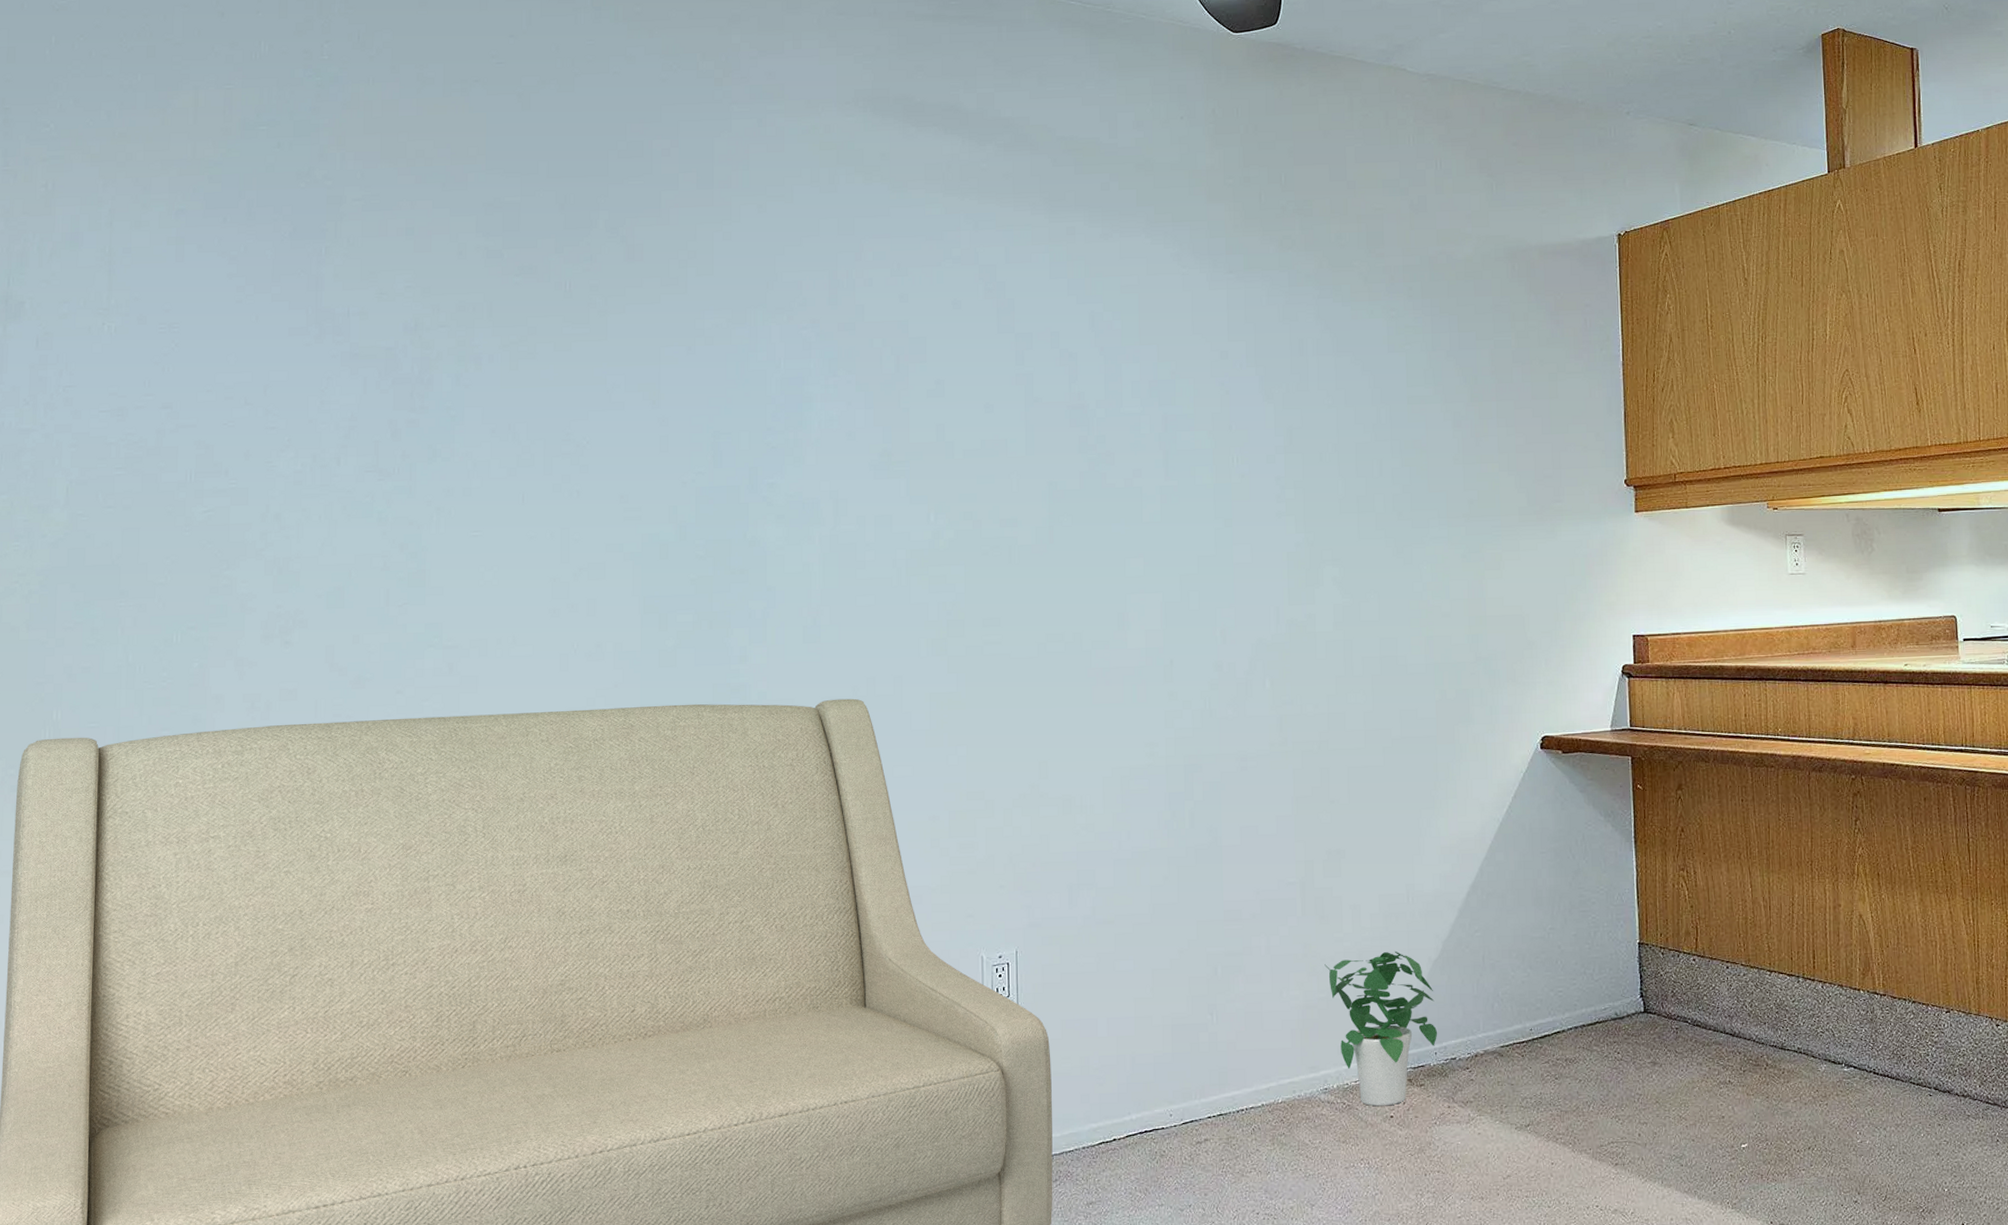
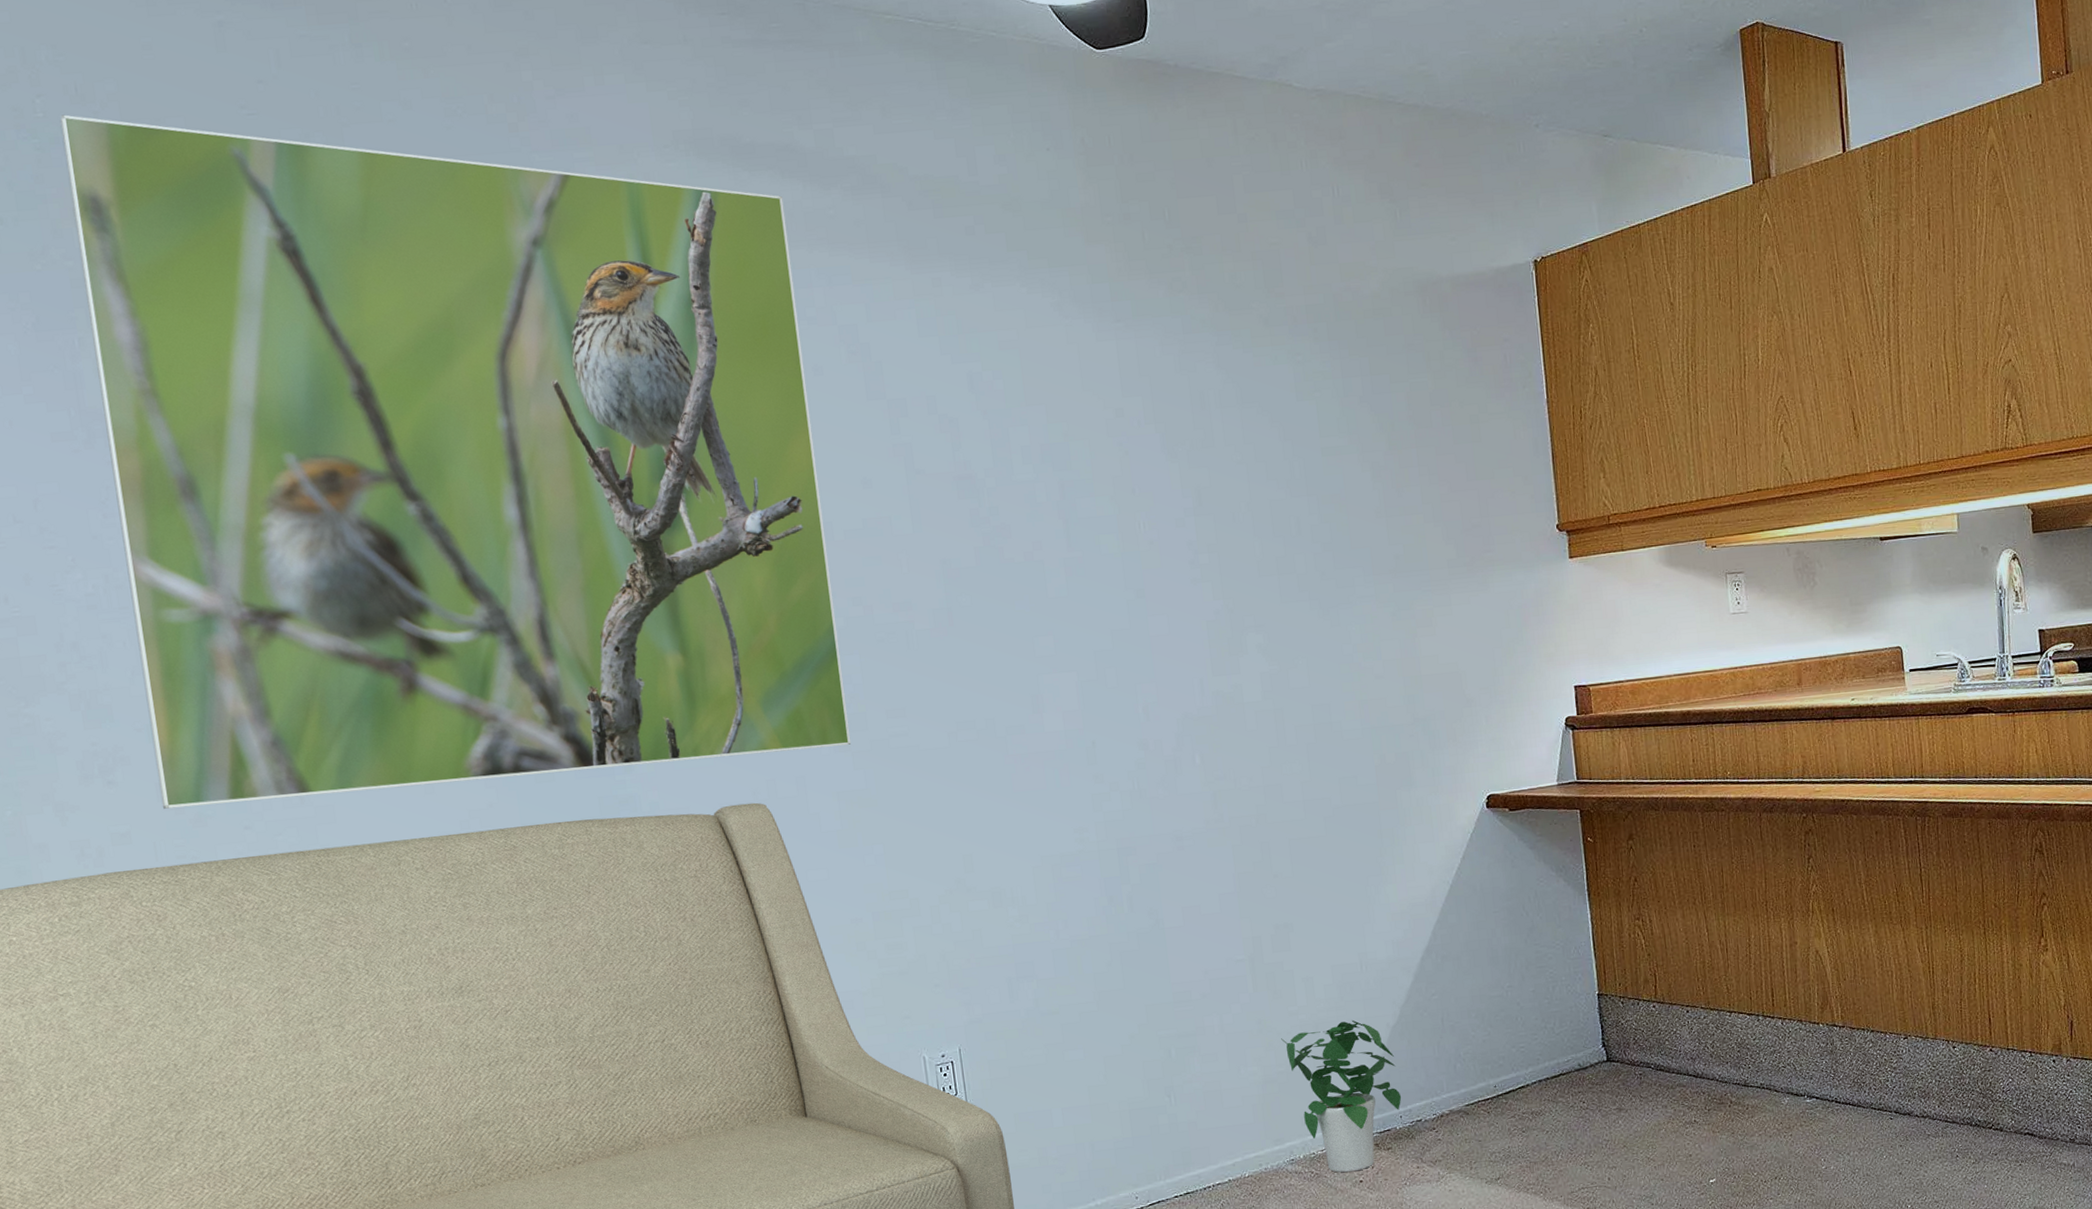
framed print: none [328,58,948,670] -> present [59,114,852,809]

